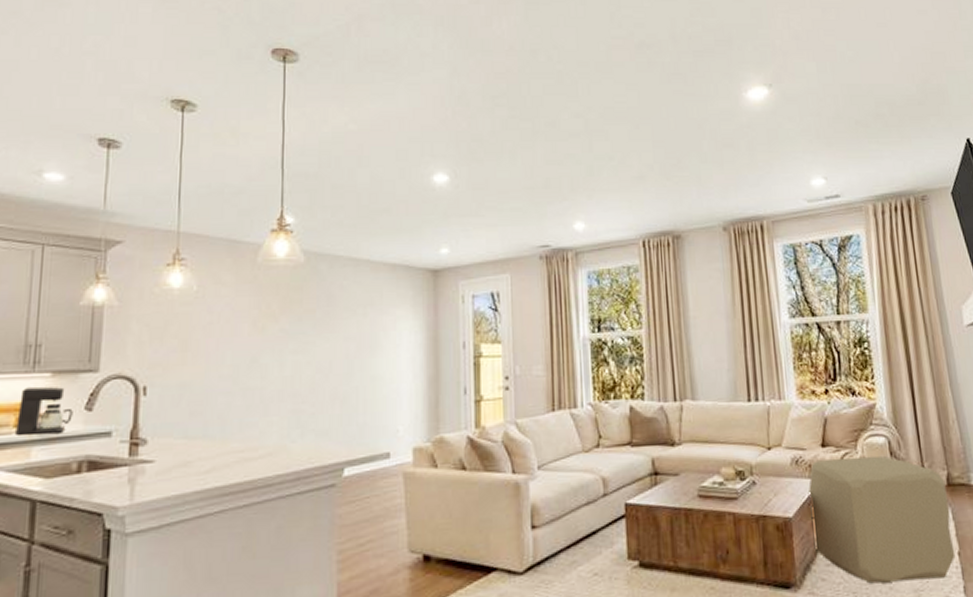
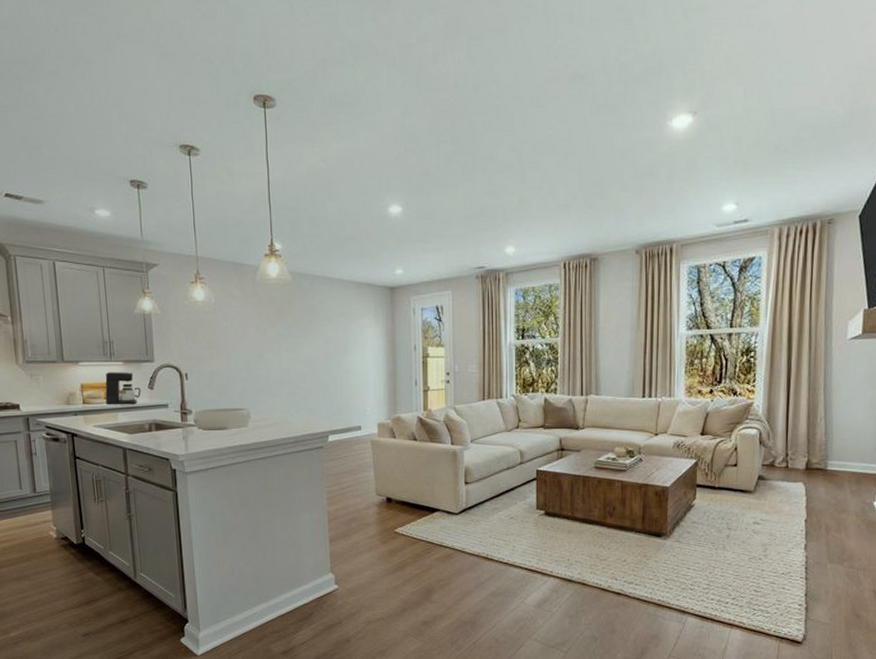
bowl: none [147,433,234,468] -> present [193,408,251,430]
pouf: present [808,455,956,584] -> none [684,443,805,538]

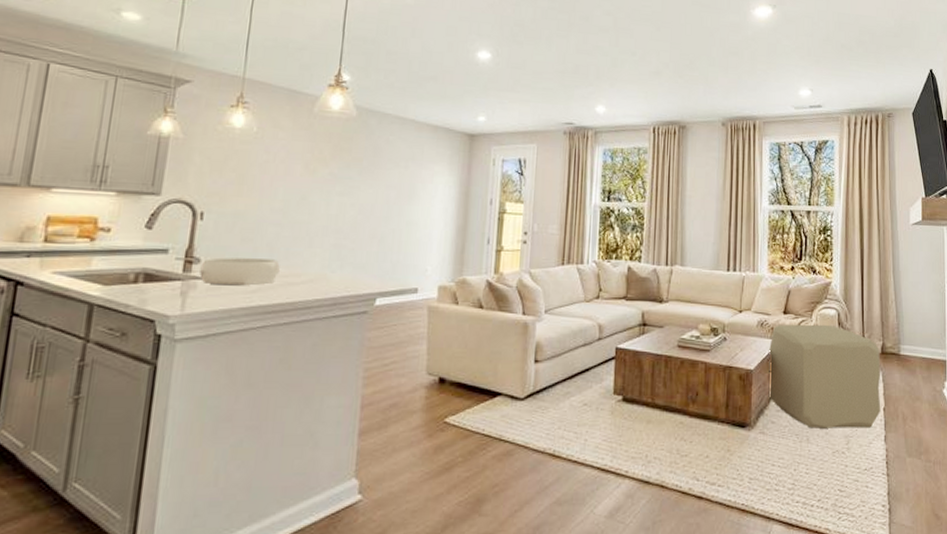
coffee maker: present [105,371,141,405] -> none [79,202,134,248]
pouf: none [684,443,805,538] -> present [768,324,881,429]

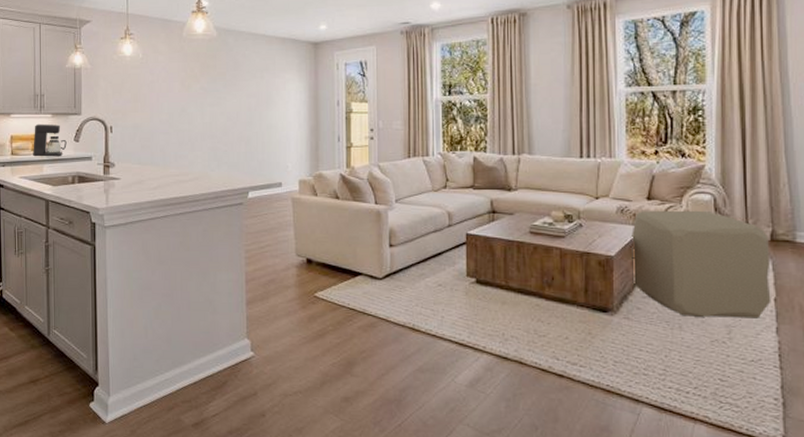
coffee maker: none [79,202,134,248] -> present [33,123,67,157]
bowl: present [199,257,280,286] -> none [115,162,172,184]

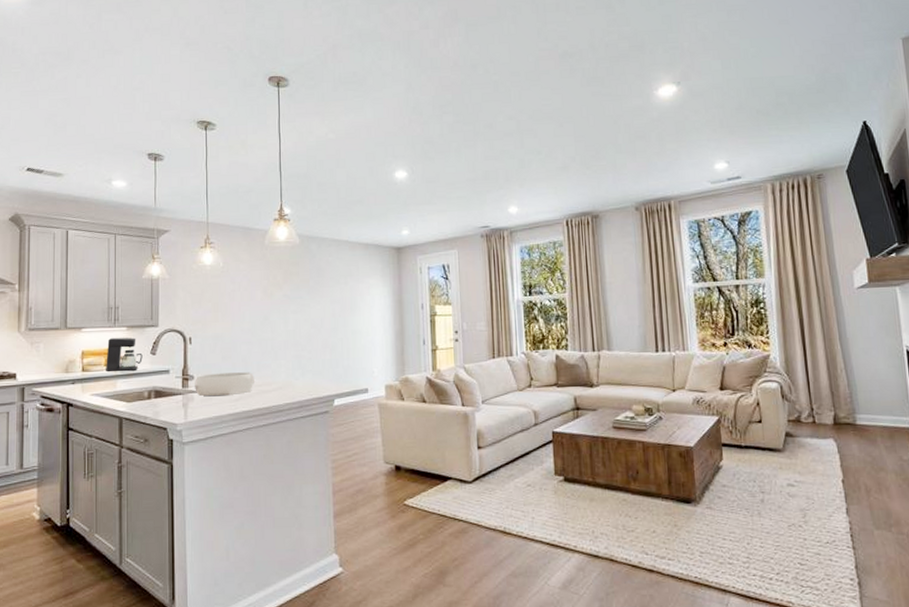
bowl: none [115,162,172,184] -> present [195,372,254,397]
pouf: present [632,210,771,319] -> none [708,398,840,503]

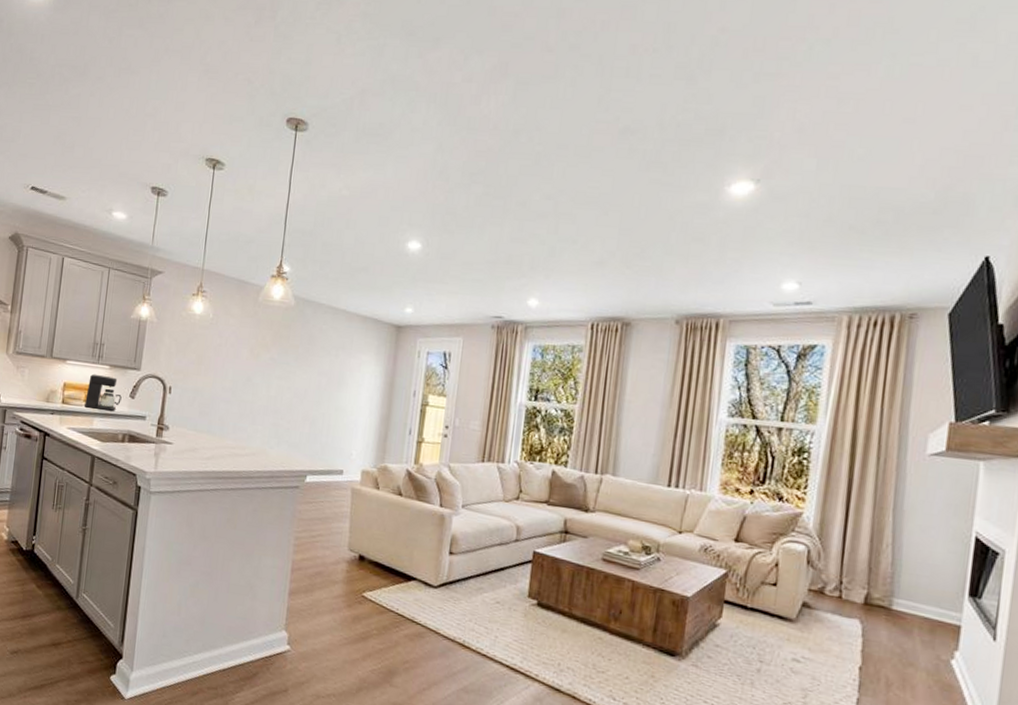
bowl: present [195,372,254,397] -> none [168,427,229,453]

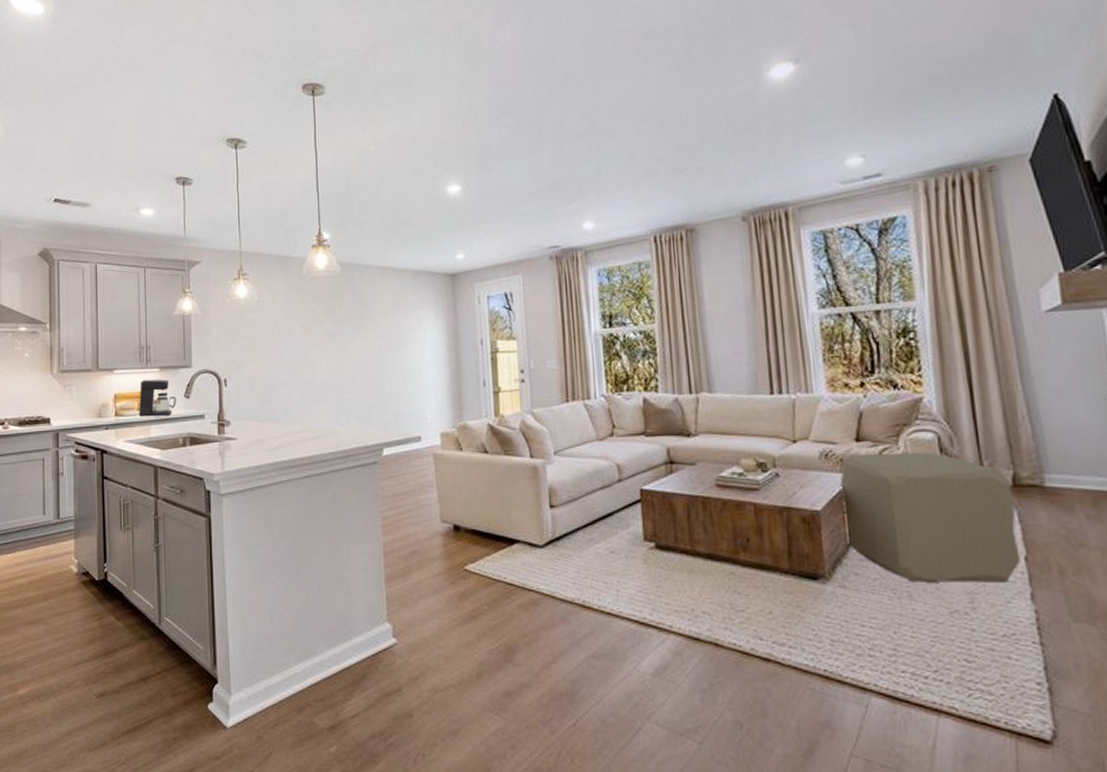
pouf: none [706,553,863,686] -> present [840,452,1021,583]

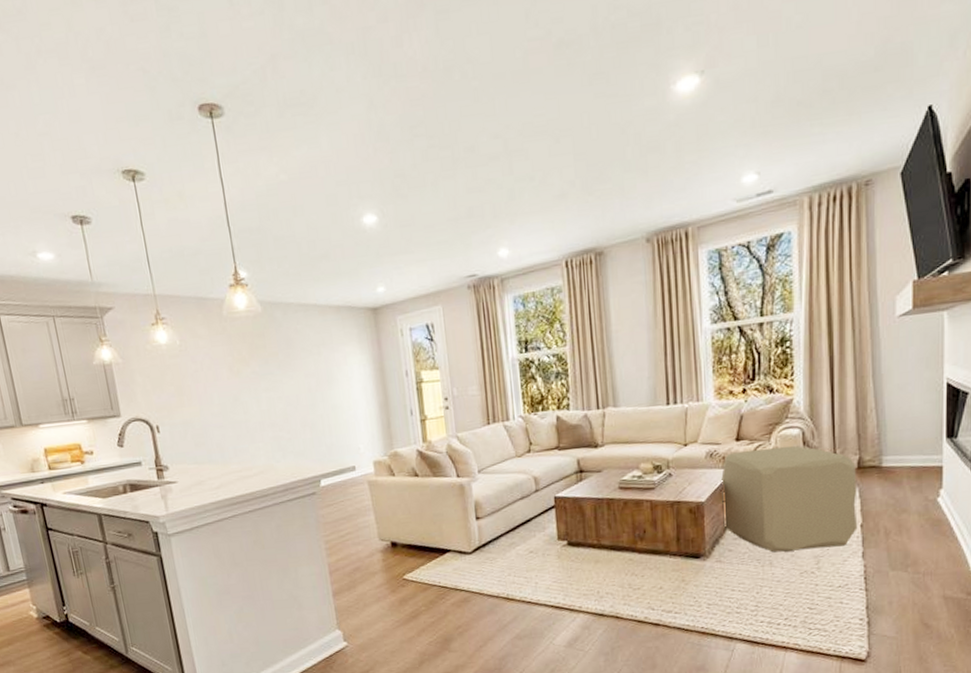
coffee maker: present [139,379,176,417] -> none [69,430,111,469]

